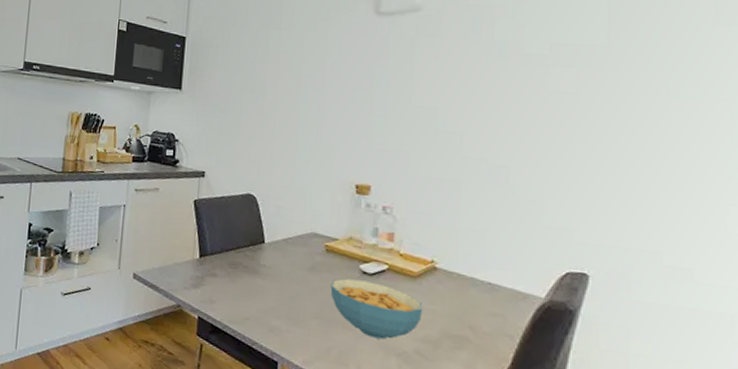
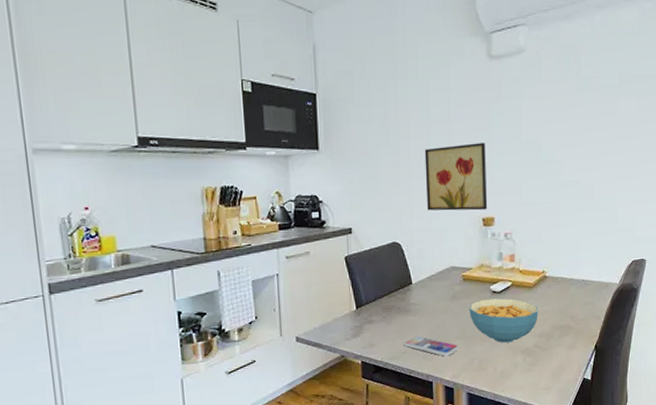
smartphone: none [248,302,315,336] -> present [404,336,460,357]
wall art: none [290,101,366,176] -> present [424,142,488,211]

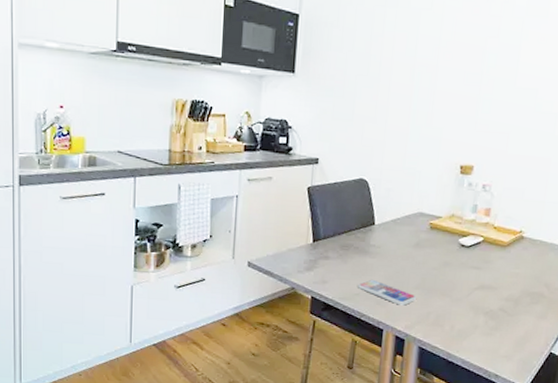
wall art: present [424,142,488,211] -> none [401,83,475,157]
cereal bowl: present [469,298,539,343] -> none [432,251,510,302]

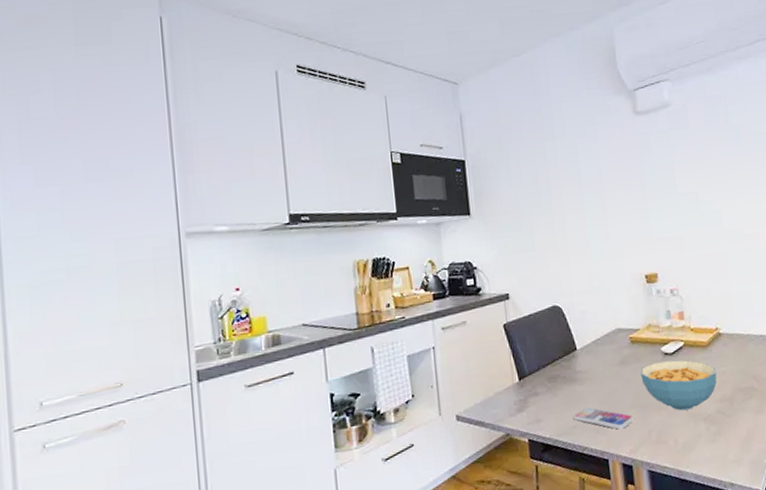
cereal bowl: none [432,251,510,302] -> present [640,360,717,411]

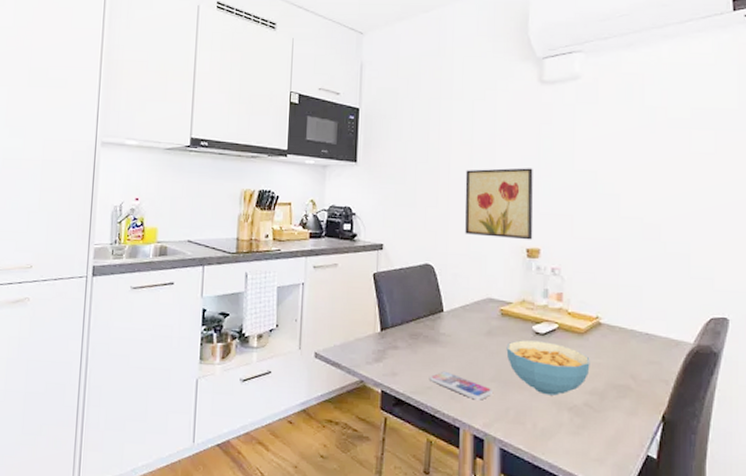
wall art: none [578,197,650,271] -> present [465,168,533,240]

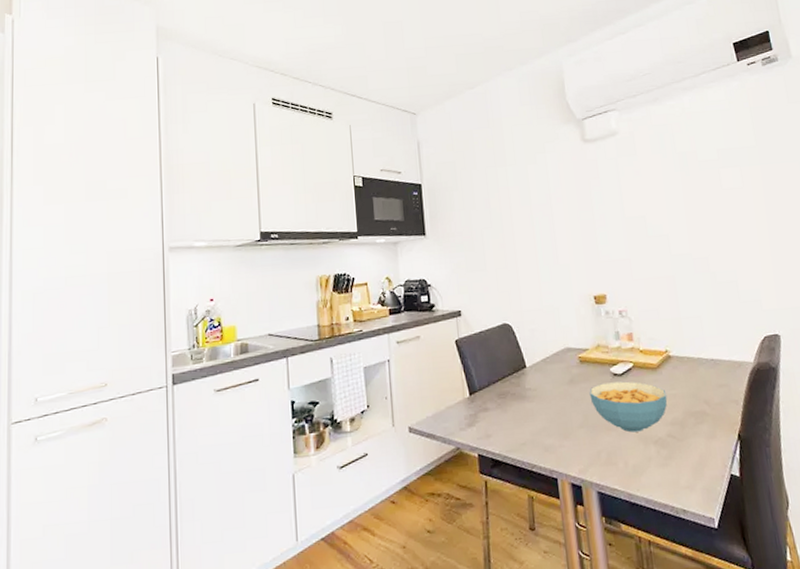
smartphone: present [430,371,494,400] -> none [522,425,584,449]
wall art: present [465,168,533,240] -> none [528,220,598,290]

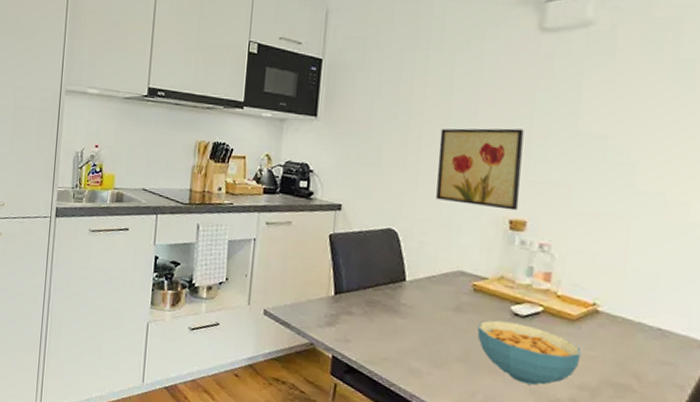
wall art: none [528,220,598,290] -> present [436,128,524,211]

